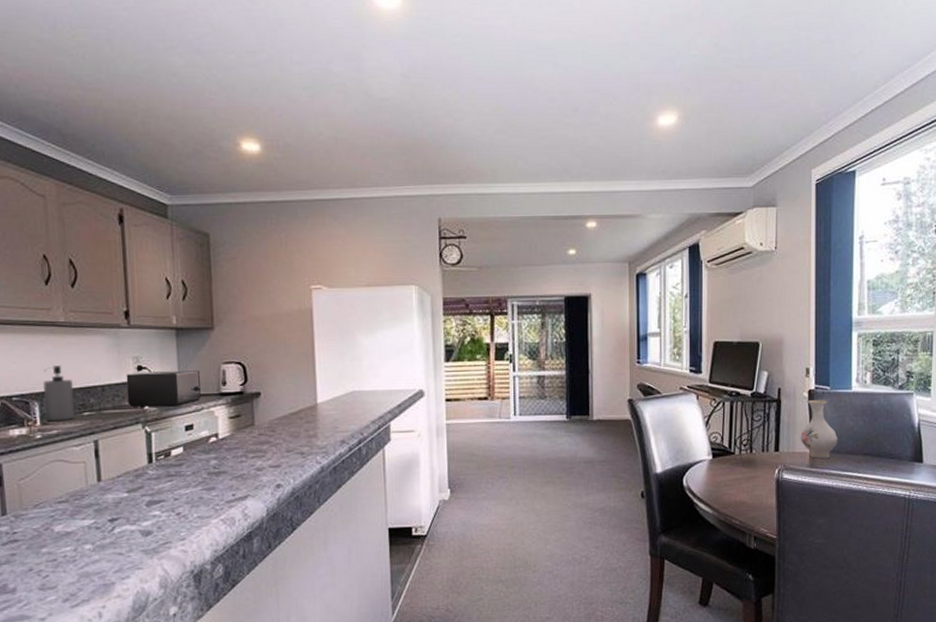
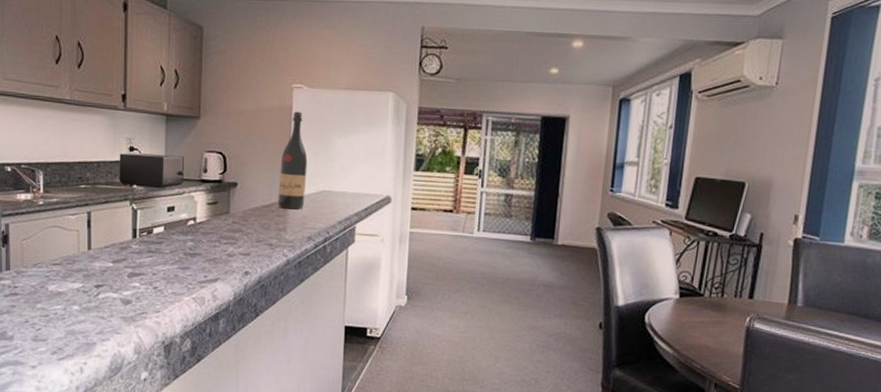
soap dispenser: present [43,365,75,422] -> none [48,139,73,191]
wine bottle: none [305,313,335,414] -> present [278,111,308,210]
vase: present [800,400,839,459] -> none [778,249,823,314]

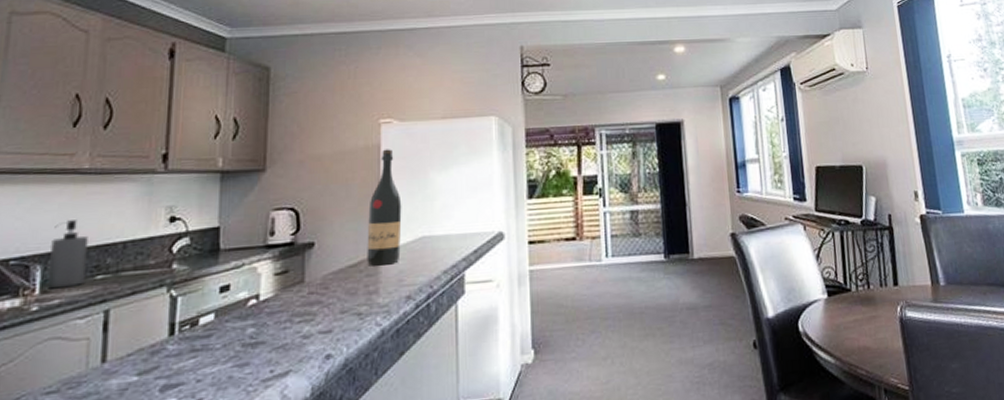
soap dispenser: none [48,139,73,191] -> present [48,220,88,289]
toaster: present [119,153,185,188] -> none [153,219,245,266]

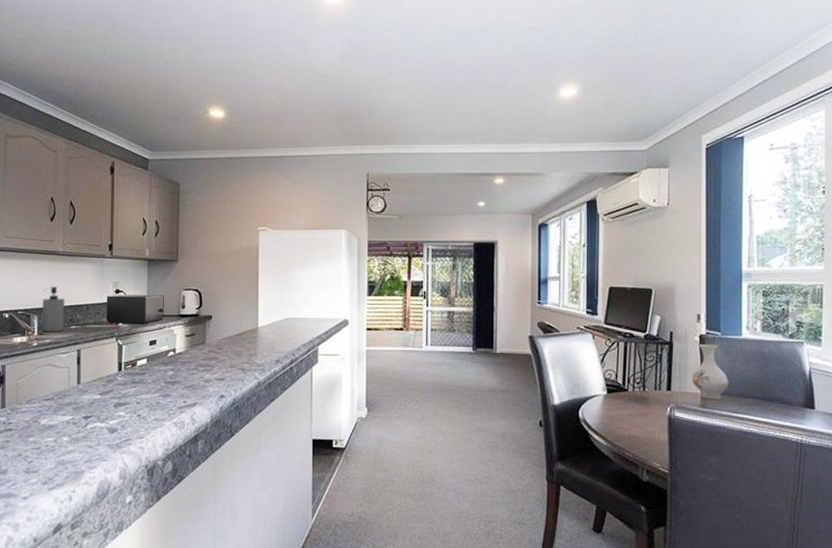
toaster: none [153,219,245,266] -> present [106,295,165,324]
wine bottle: present [367,149,402,266] -> none [248,250,274,336]
vase: none [918,225,960,293] -> present [691,344,730,400]

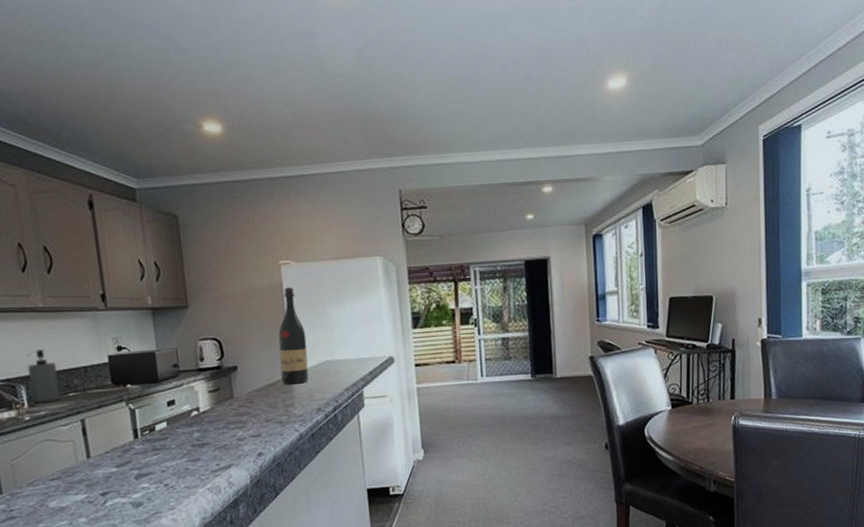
wine bottle: none [248,250,274,336] -> present [278,287,309,385]
vase: present [691,344,730,400] -> none [754,348,791,405]

